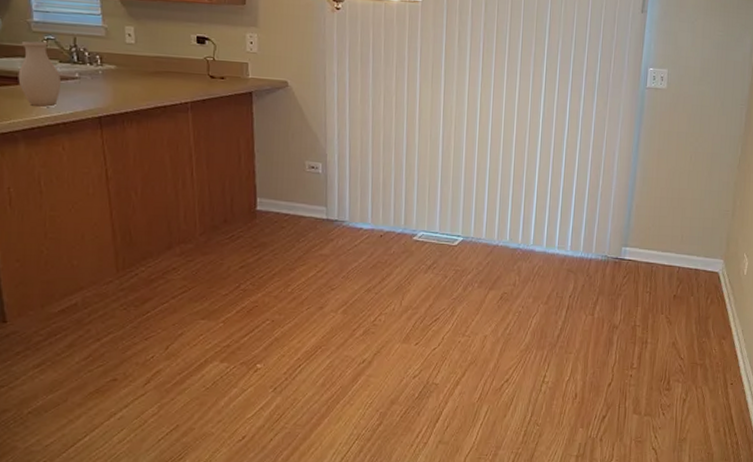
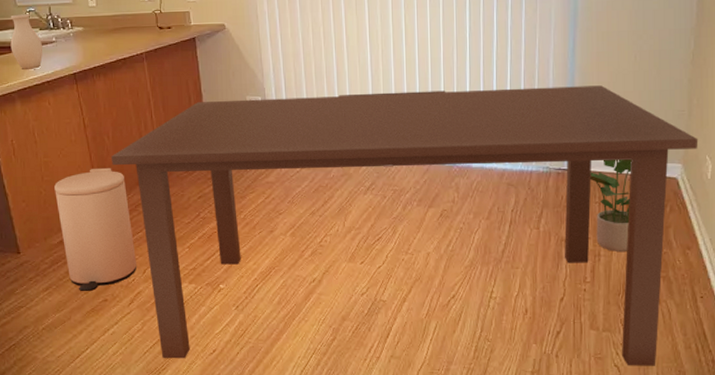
pedal bin: none [60,227,158,370] -> present [54,167,136,292]
dining table: none [137,162,739,449] -> present [110,85,699,366]
potted plant: none [643,252,681,341] -> present [590,159,632,253]

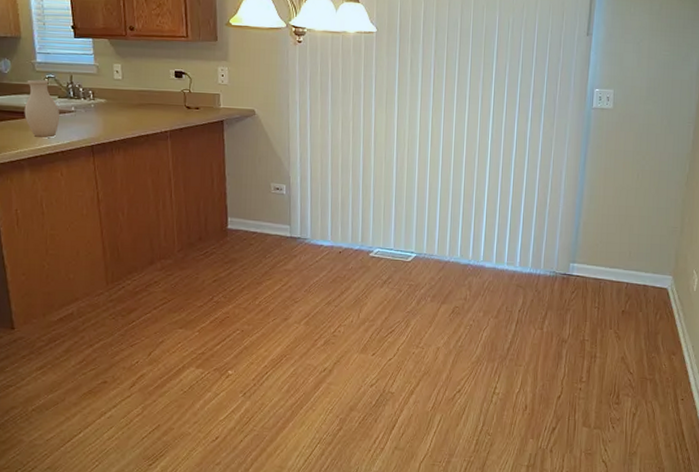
pedal bin: present [54,167,136,292] -> none [59,244,142,373]
dining table: present [110,85,699,366] -> none [123,185,688,462]
potted plant: present [590,159,632,253] -> none [591,268,629,355]

